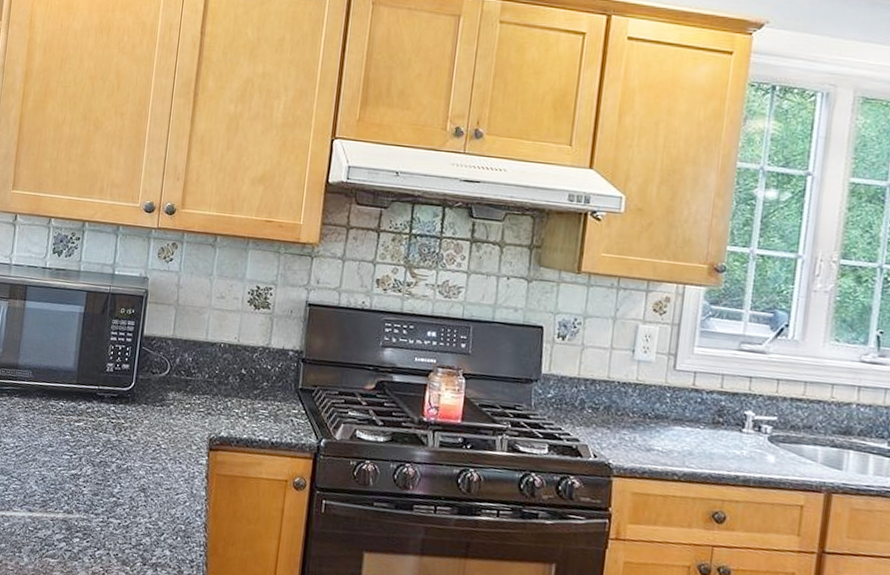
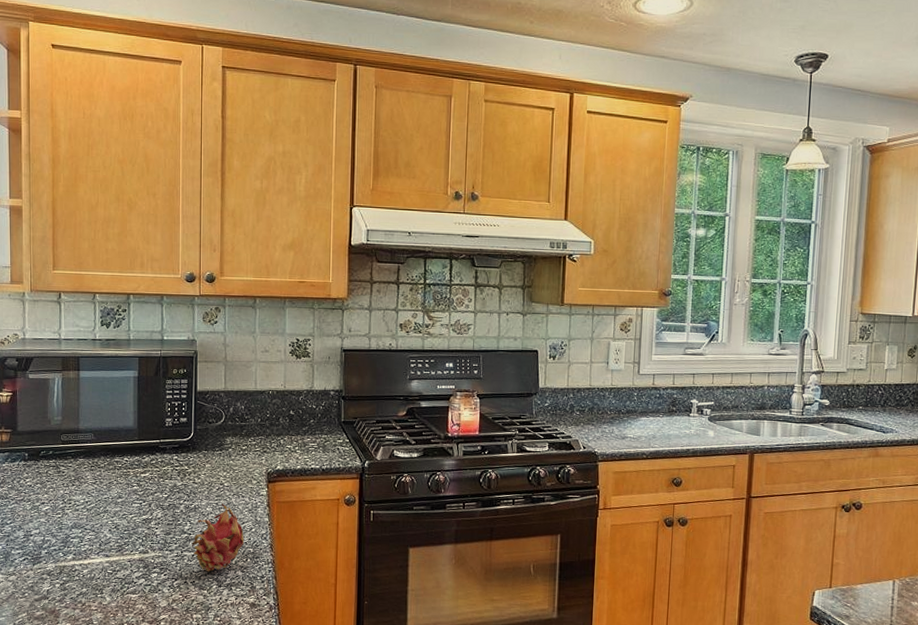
fruit: none [119,467,177,546] -> present [192,503,244,572]

